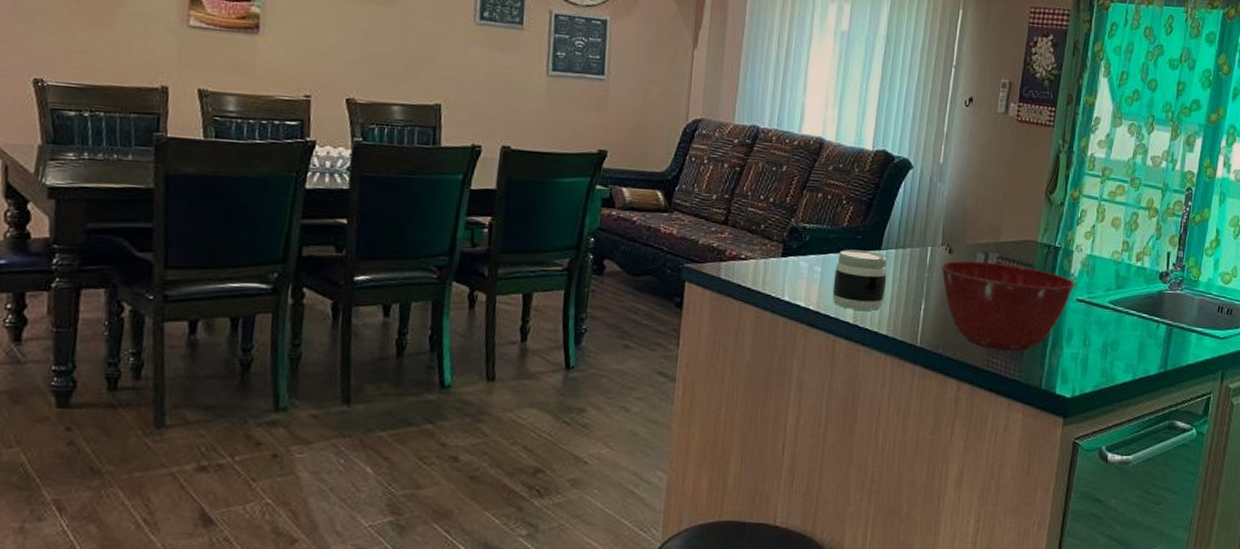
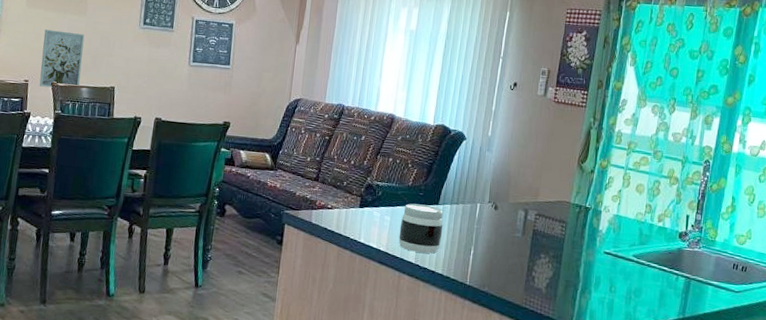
wall art: none [327,24,394,106] -> present [39,29,85,88]
mixing bowl: present [940,260,1076,352] -> none [487,215,603,294]

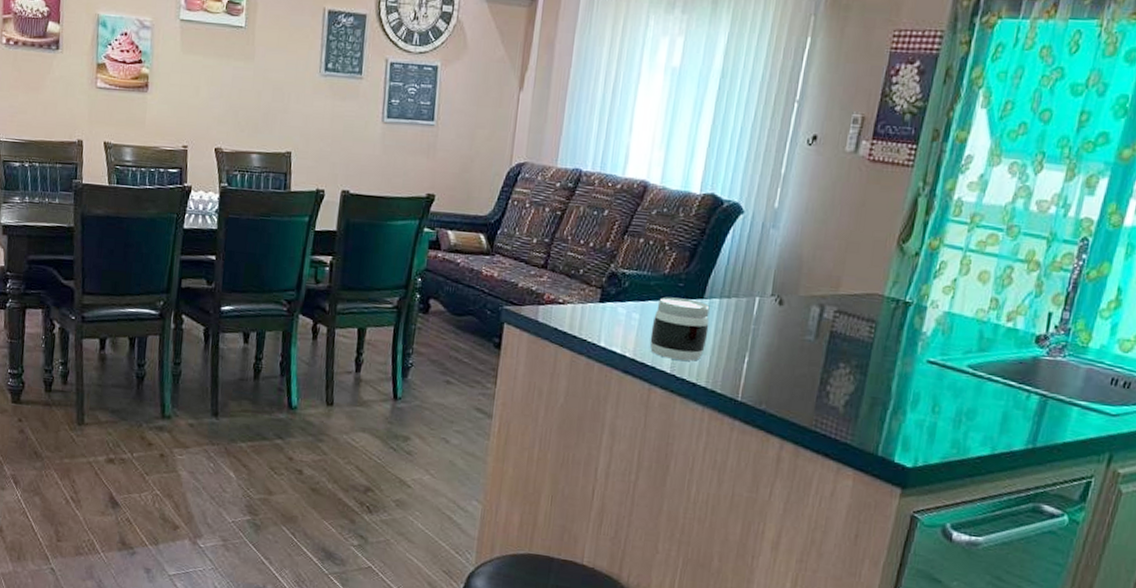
wall art: present [39,29,85,88] -> none [200,81,253,155]

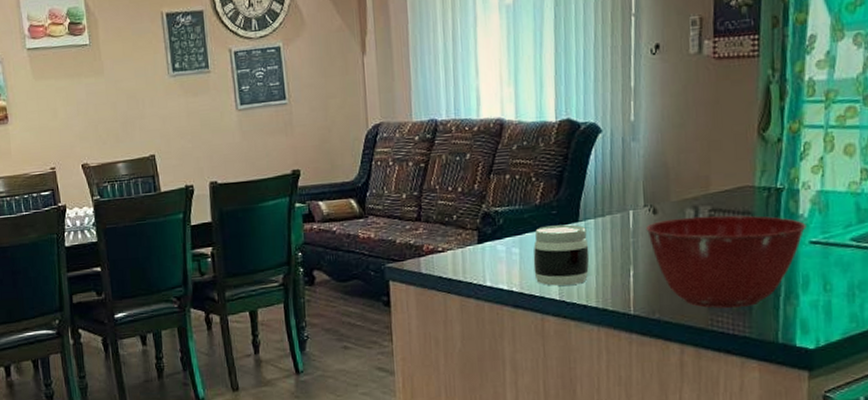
mixing bowl: none [768,313,927,414] -> present [645,215,806,309]

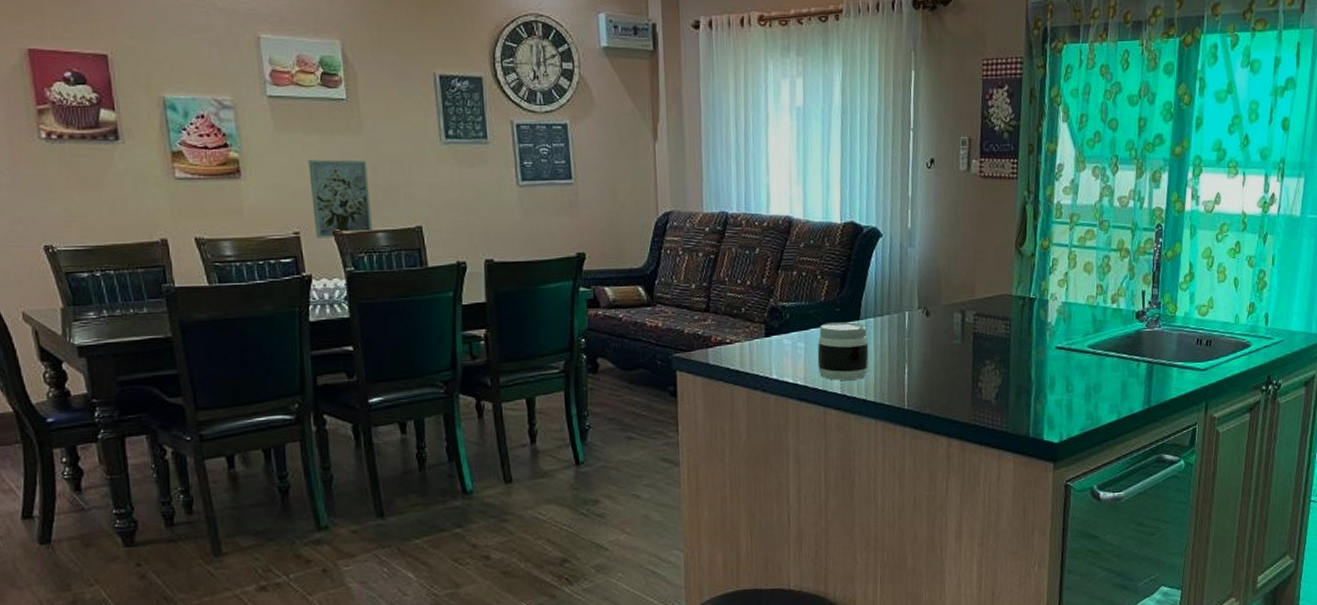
wall art: none [60,99,114,172] -> present [308,159,372,238]
mixing bowl: present [645,215,806,309] -> none [919,320,1054,405]

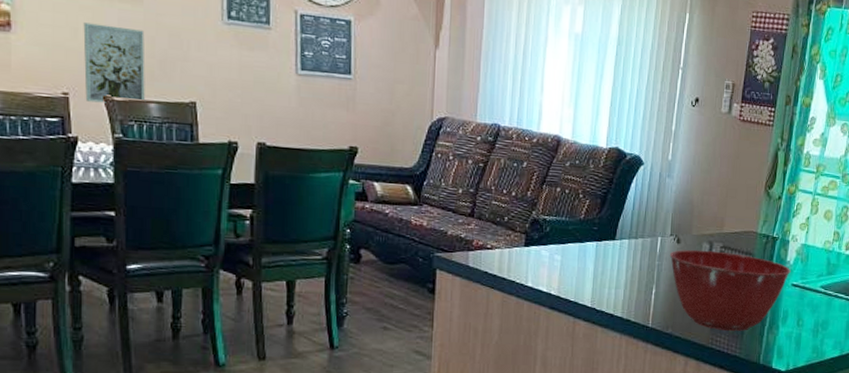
jar: present [817,322,869,380] -> none [571,239,621,295]
mixing bowl: none [919,320,1054,405] -> present [669,249,791,332]

